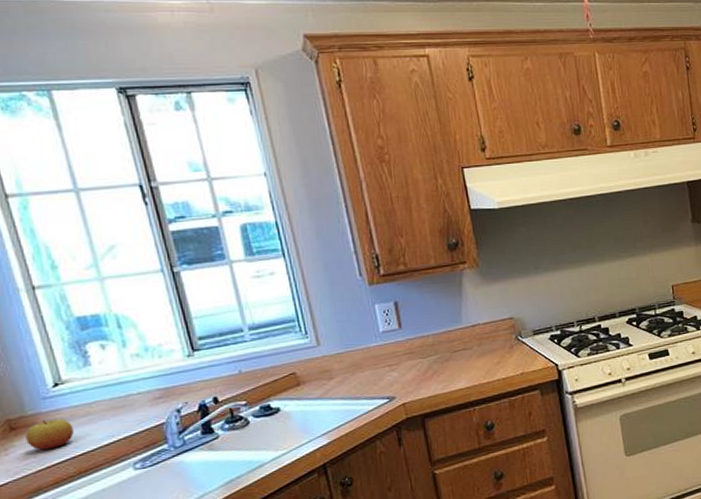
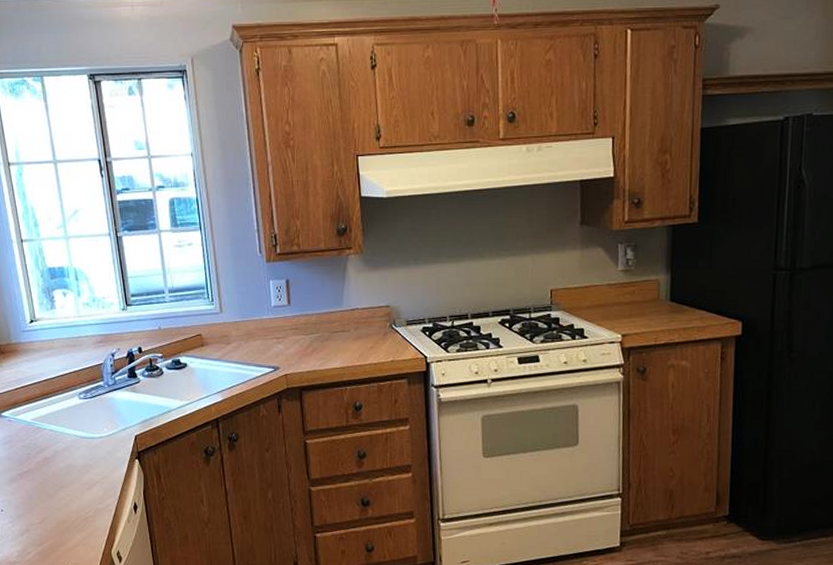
apple: present [25,418,74,451] -> none [10,349,41,373]

